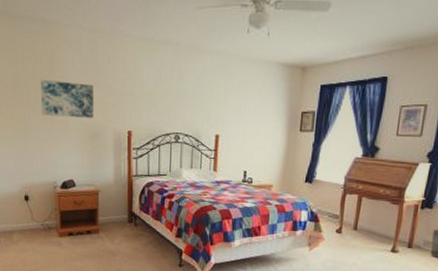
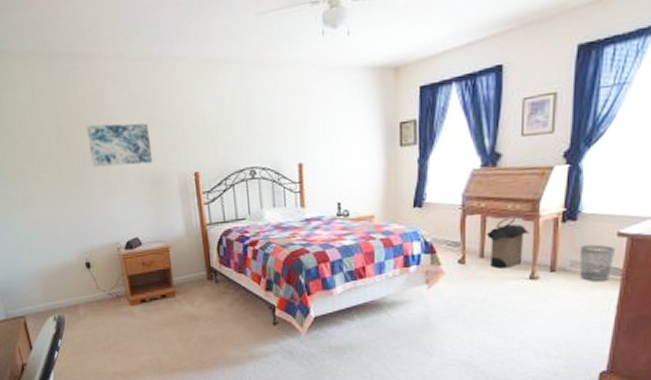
laundry hamper: none [360,200,395,241] -> present [486,217,530,269]

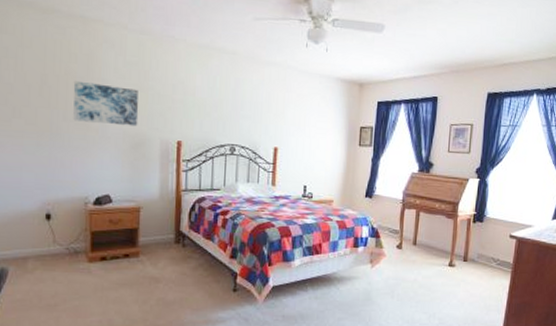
laundry hamper: present [486,217,530,269] -> none [419,214,451,256]
wastebasket: present [580,244,615,282] -> none [484,242,508,273]

